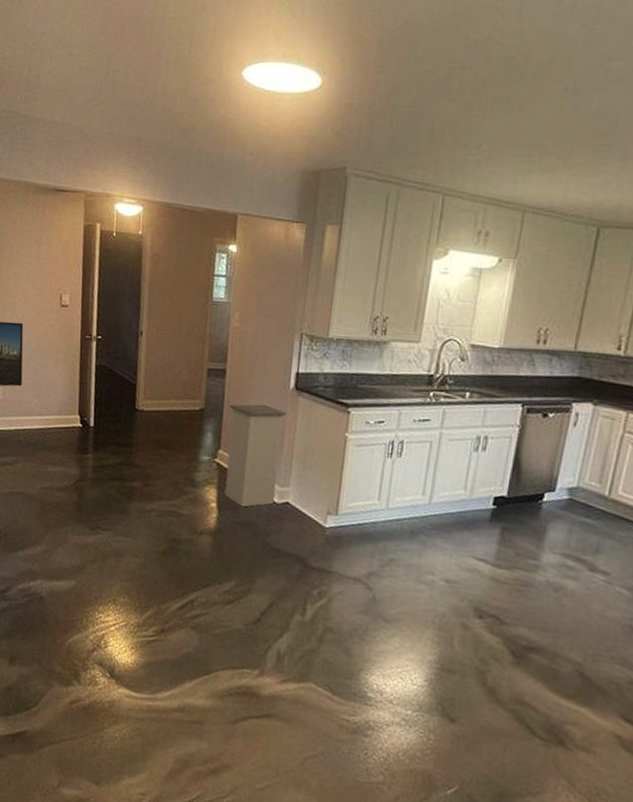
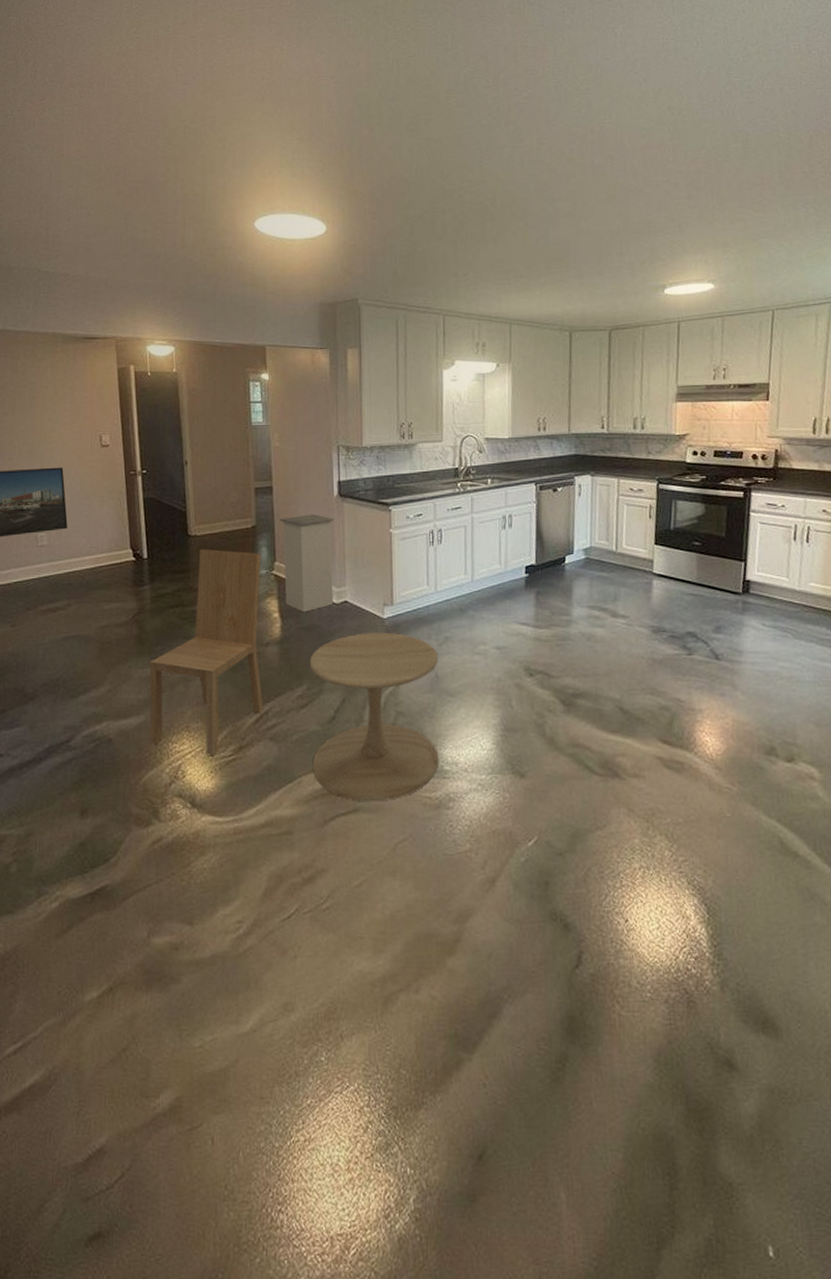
dining chair: none [79,425,206,632] -> present [150,548,264,755]
side table: none [230,538,379,714] -> present [309,632,439,802]

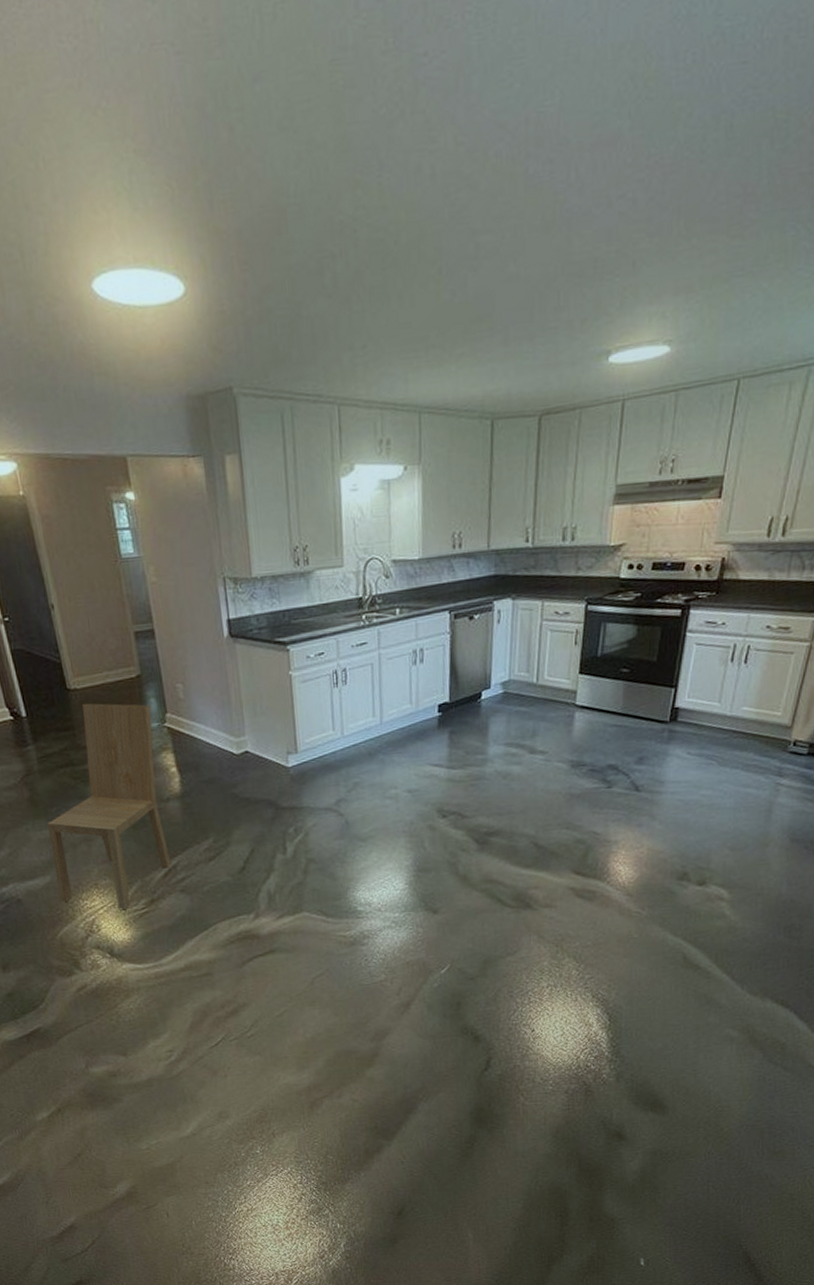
trash can: present [279,514,334,613] -> none [166,658,234,766]
side table: present [309,632,439,802] -> none [213,781,353,943]

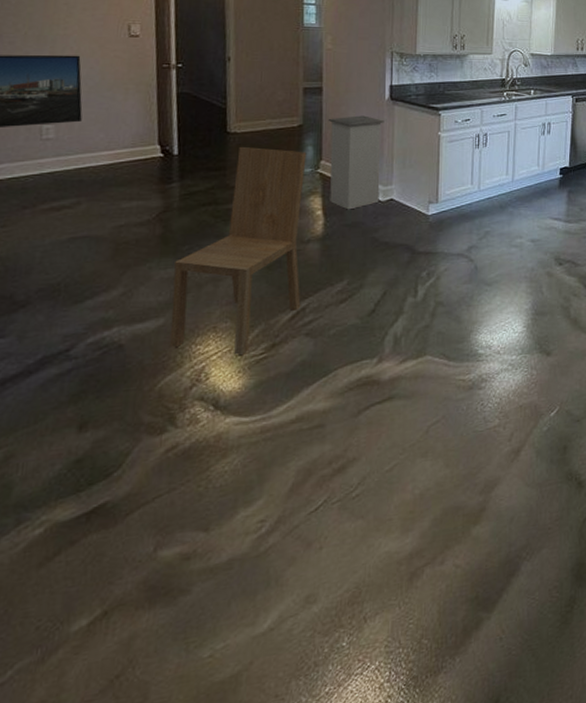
trash can: none [166,658,234,766] -> present [328,115,384,210]

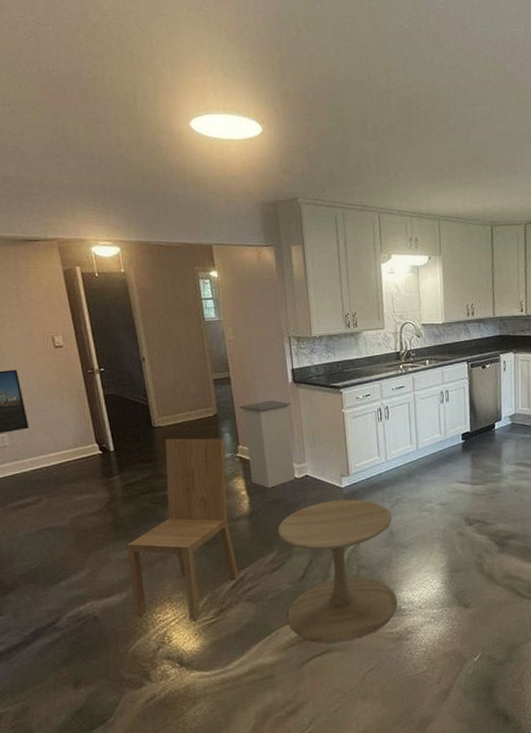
side table: none [349,228,478,389] -> present [277,499,398,643]

